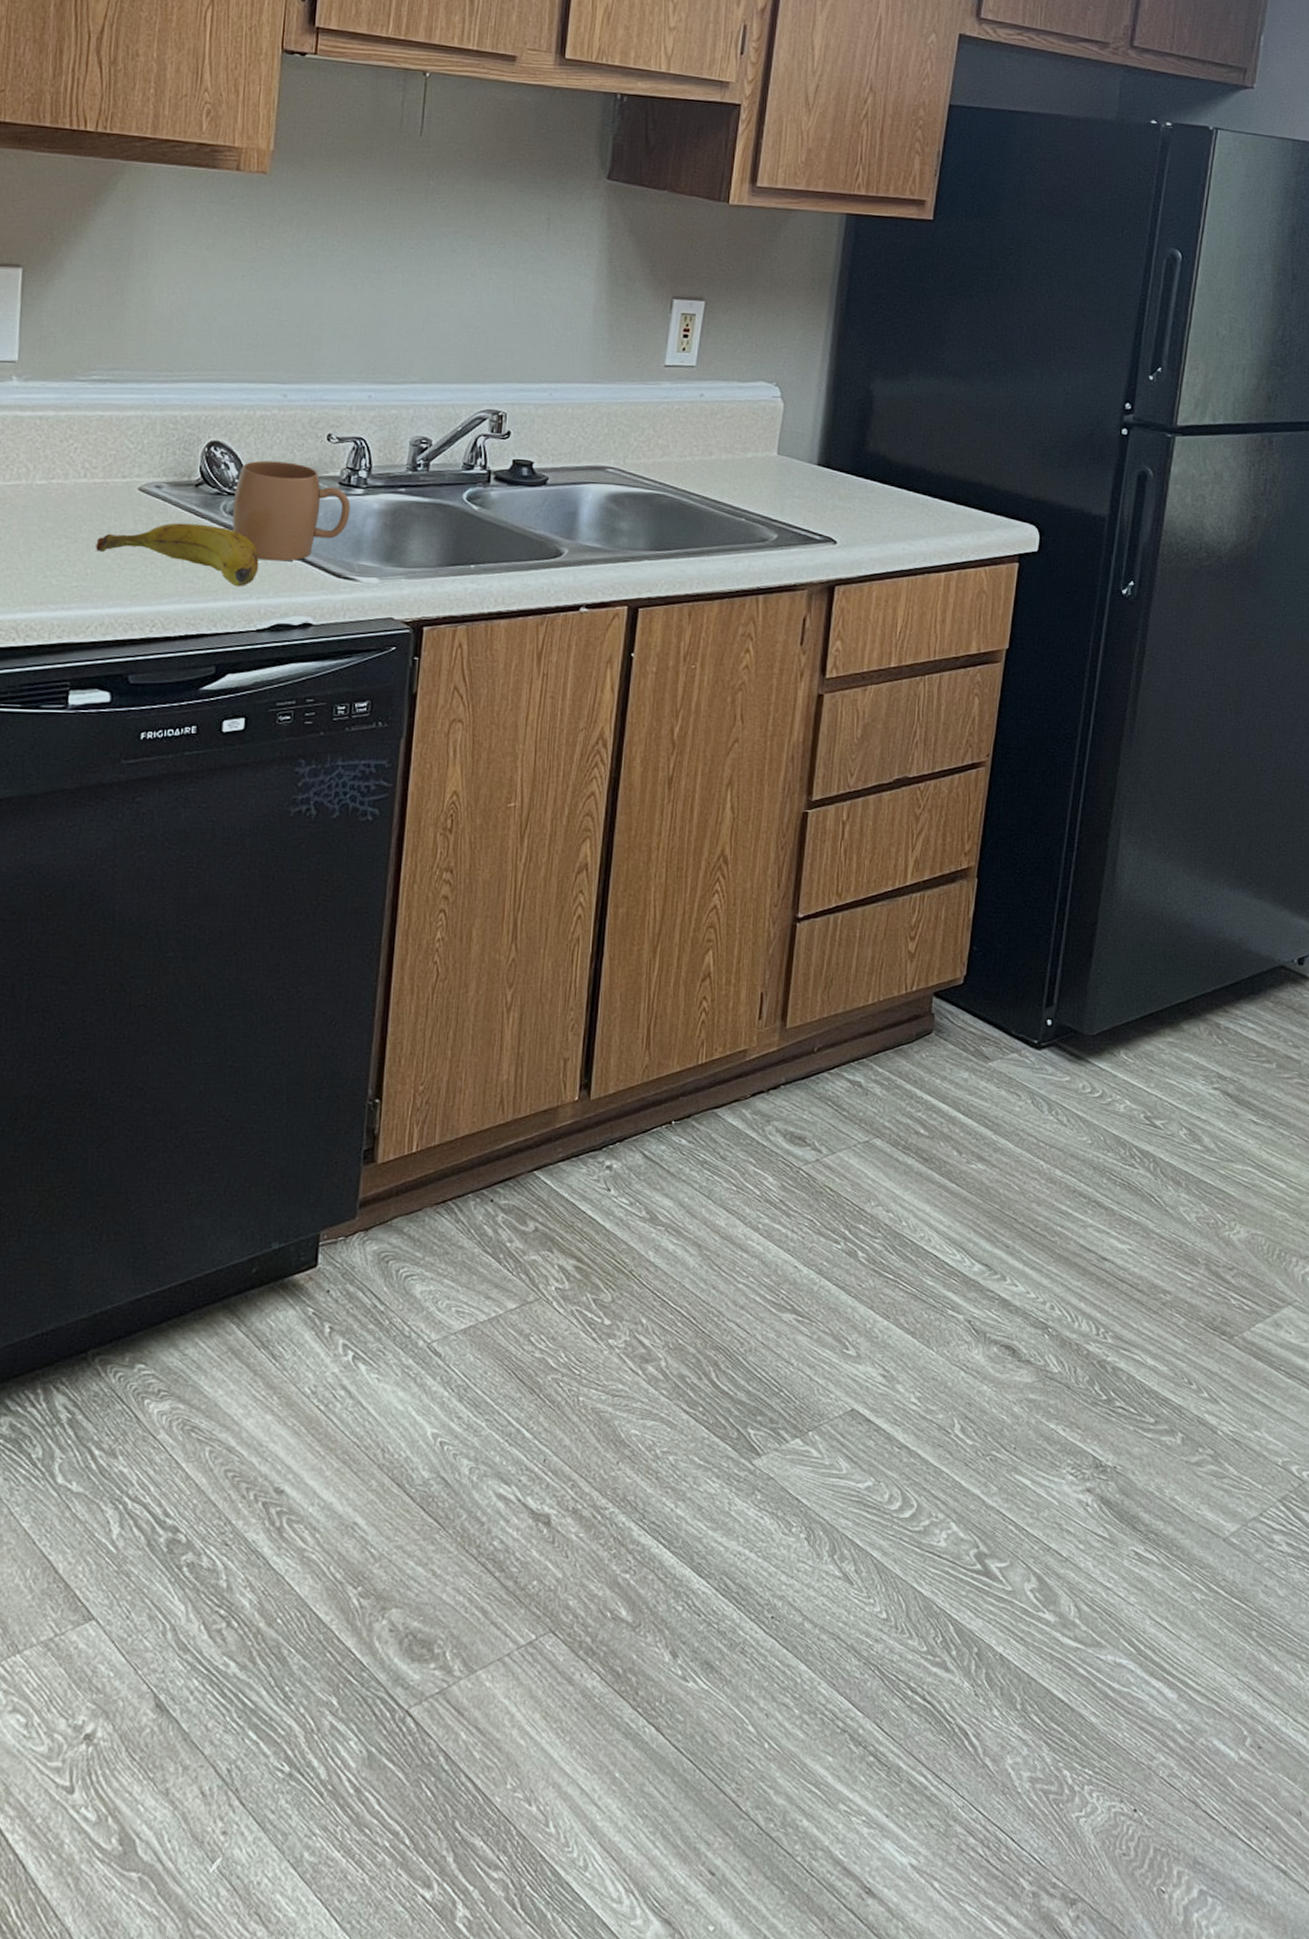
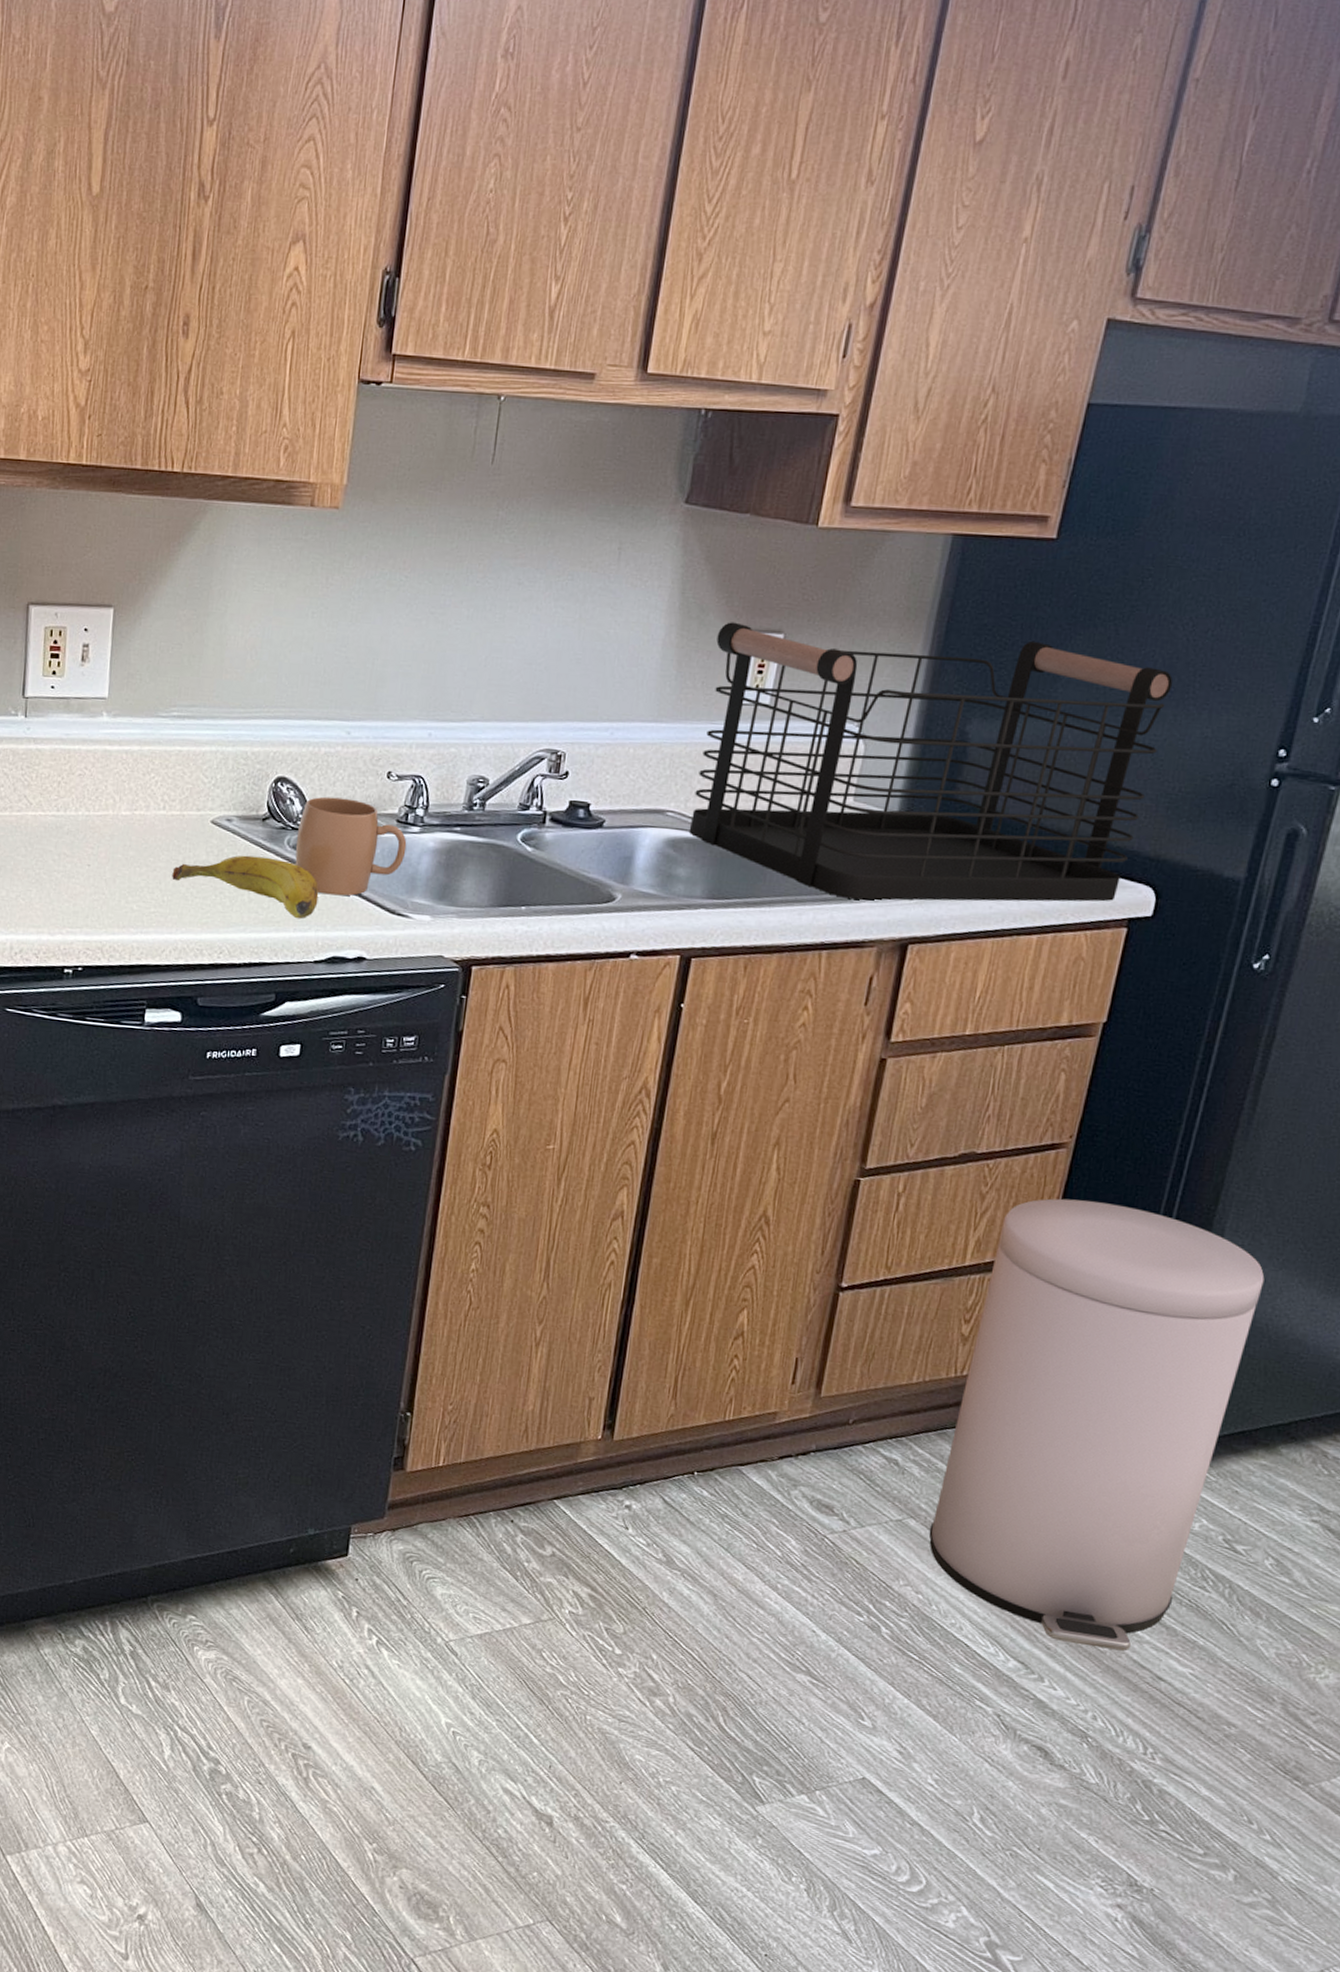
dish rack: none [629,289,1038,546] -> present [689,622,1173,902]
pedal bin: none [894,813,1156,1238] -> present [929,1198,1265,1652]

